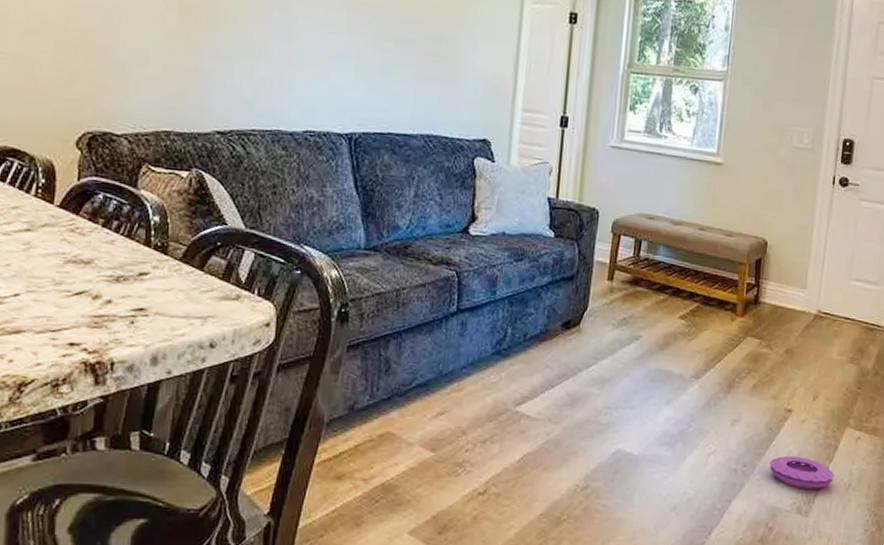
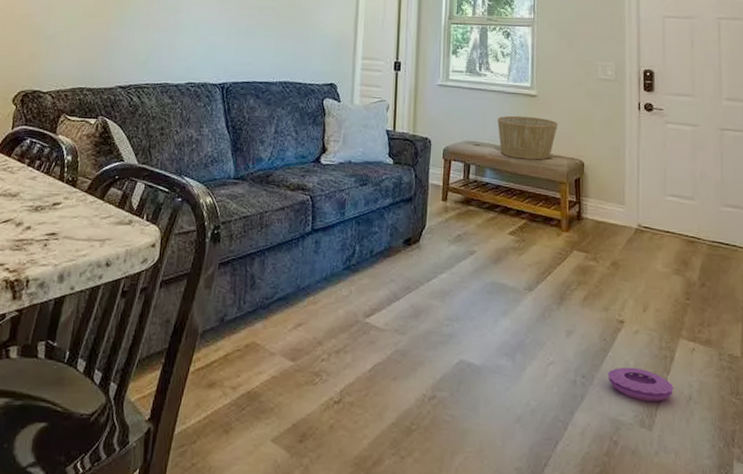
basket: none [675,185,744,238] -> present [497,115,559,160]

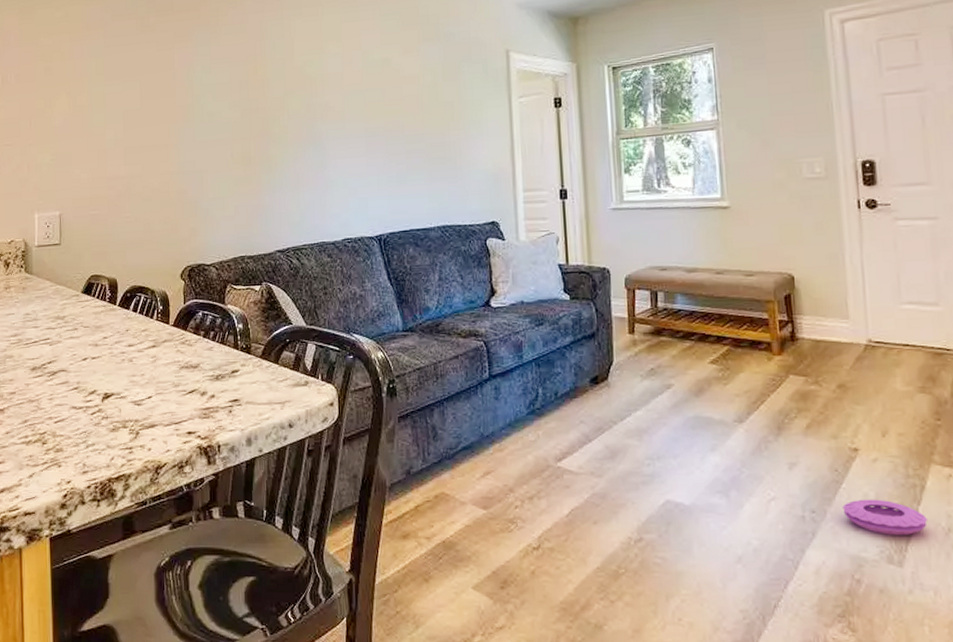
basket: present [497,115,559,160] -> none [684,231,759,280]

